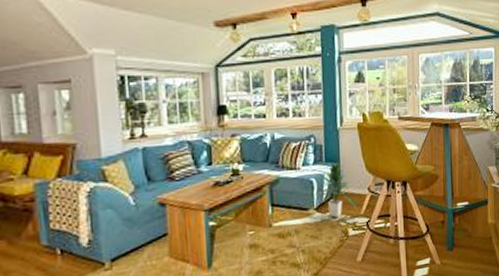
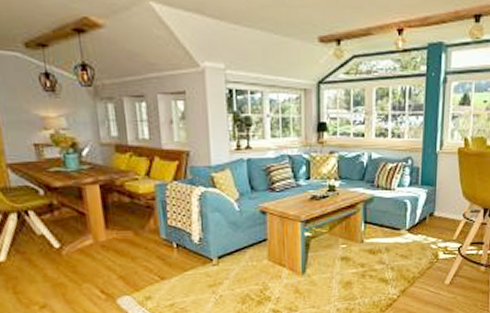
indoor plant: present [317,161,357,218] -> none [410,185,450,240]

